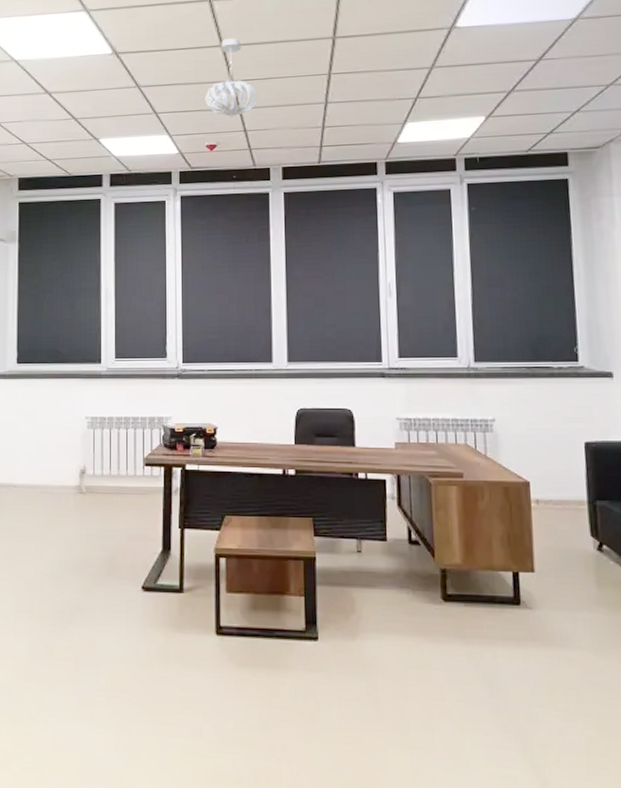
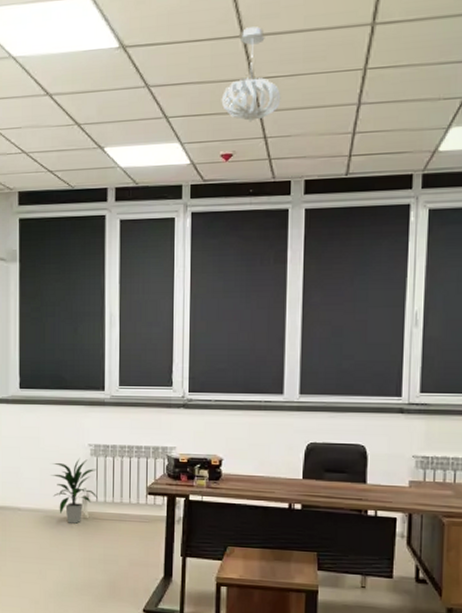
indoor plant: none [47,431,95,499] -> present [51,458,98,524]

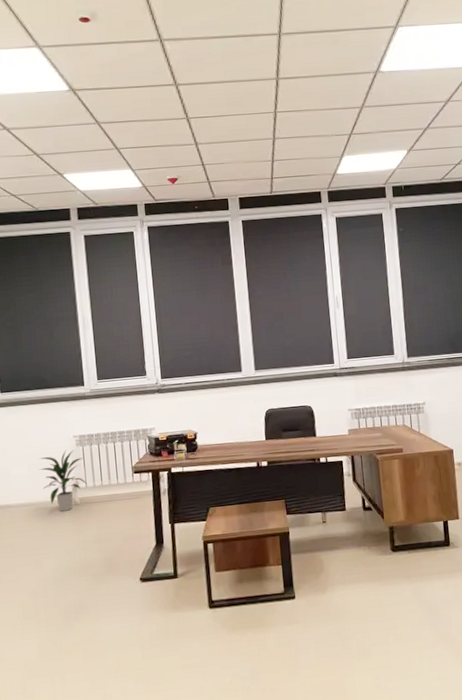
pendant light: present [221,26,281,122] -> none [163,77,213,153]

